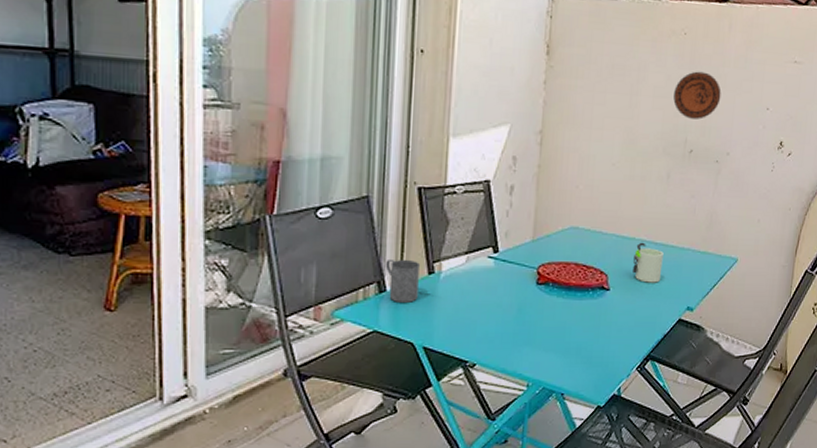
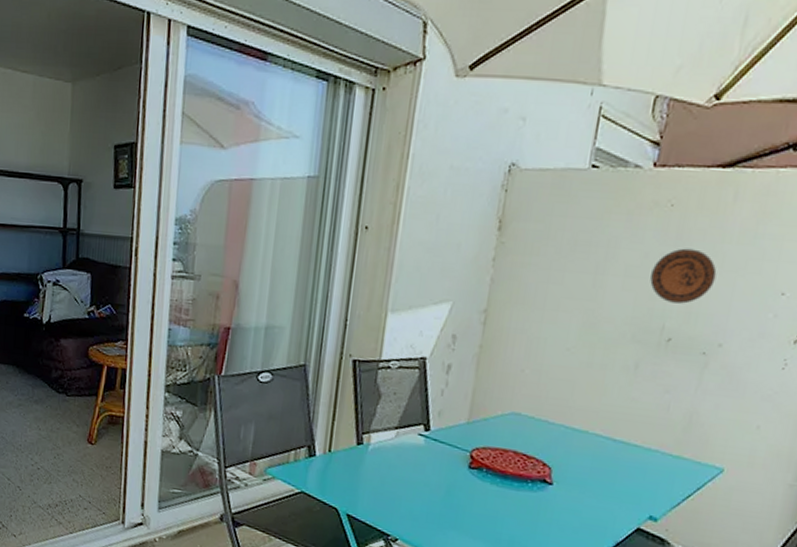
mug: present [385,258,421,302] -> none [316,425,351,470]
mug: present [632,242,664,283] -> none [582,437,624,484]

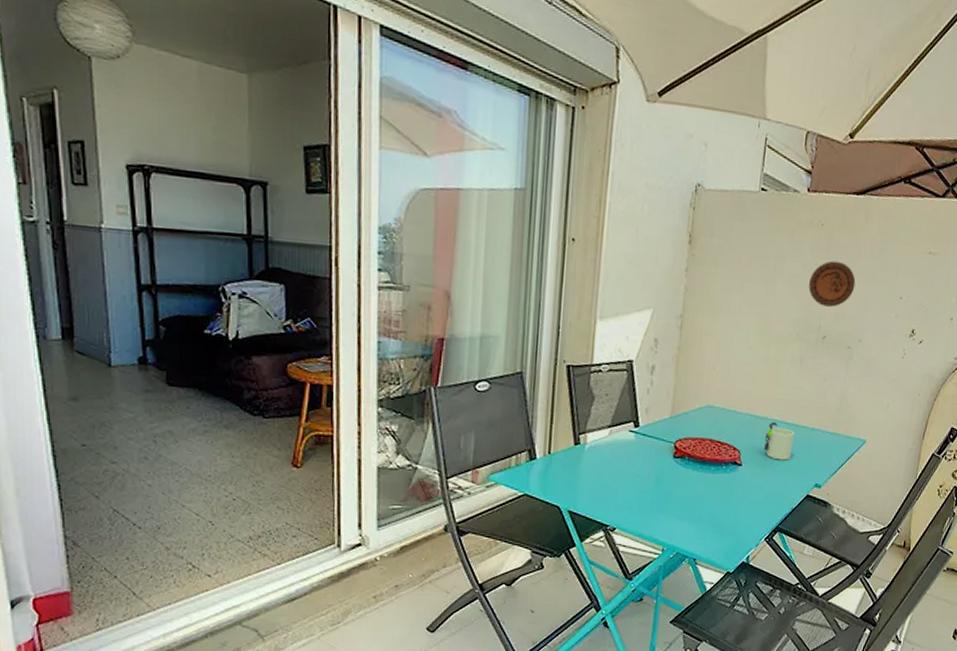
mug: none [582,437,624,484] -> present [764,421,794,461]

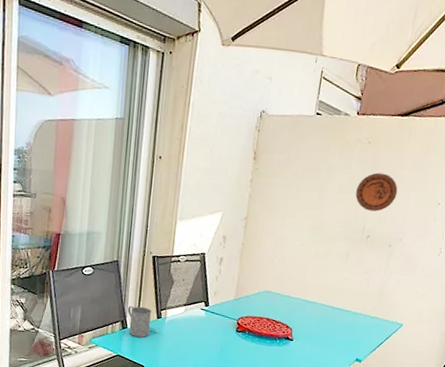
mug: none [536,429,568,470] -> present [127,305,152,337]
mug: present [764,421,794,461] -> none [312,306,339,338]

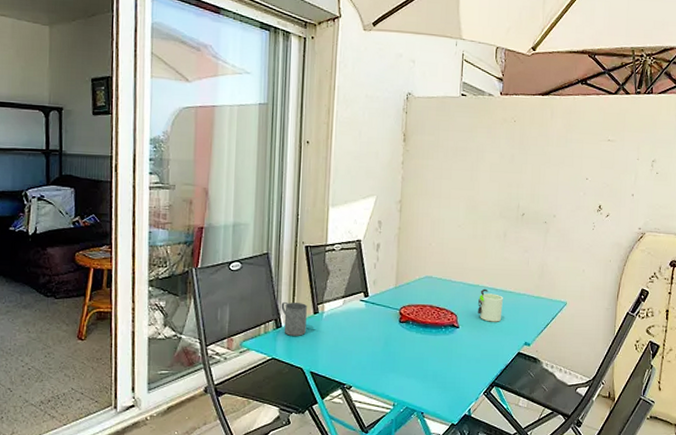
mug: none [312,306,339,338] -> present [477,288,503,322]
decorative plate: present [355,172,398,212] -> none [507,150,547,189]

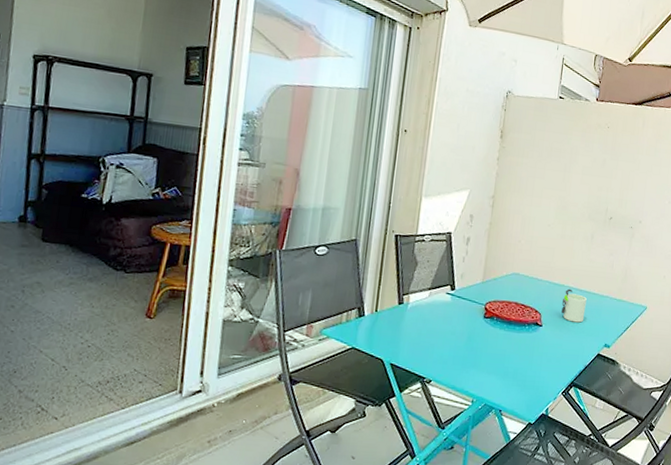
mug: present [281,301,308,336] -> none [365,290,393,326]

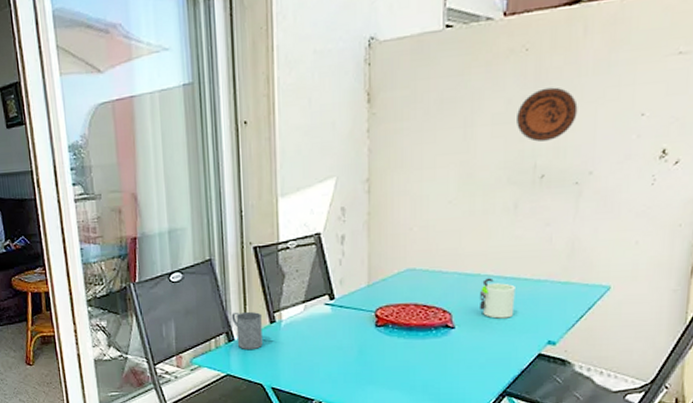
mug: none [365,290,393,326] -> present [231,311,263,349]
decorative plate: none [598,156,636,194] -> present [517,87,578,142]

